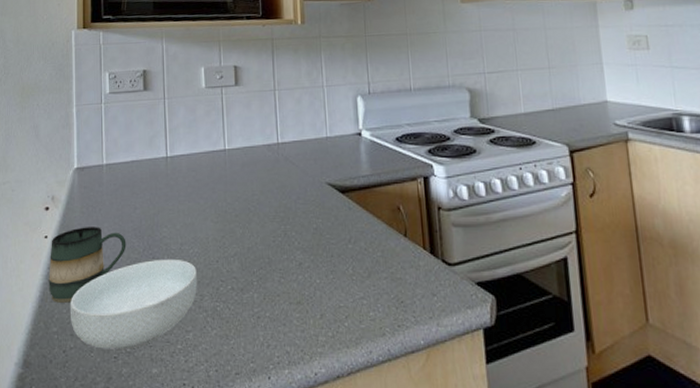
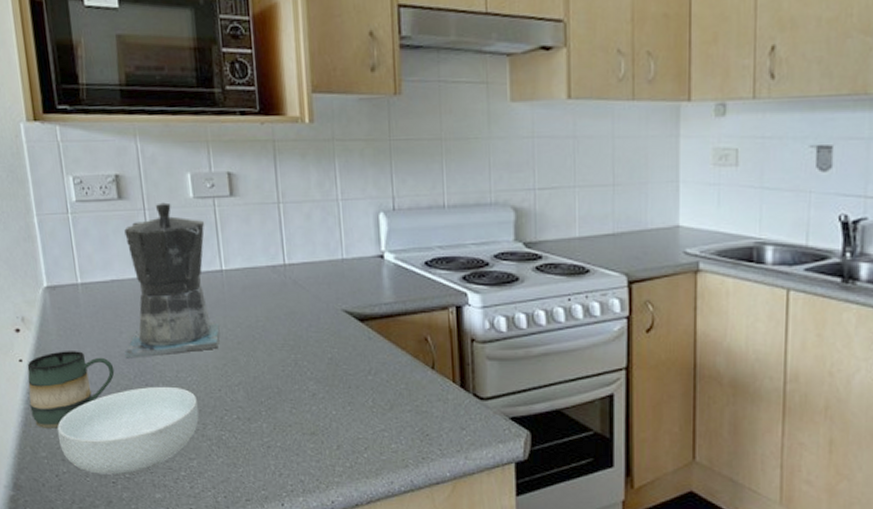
coffee maker: none [137,92,221,233] -> present [124,202,220,359]

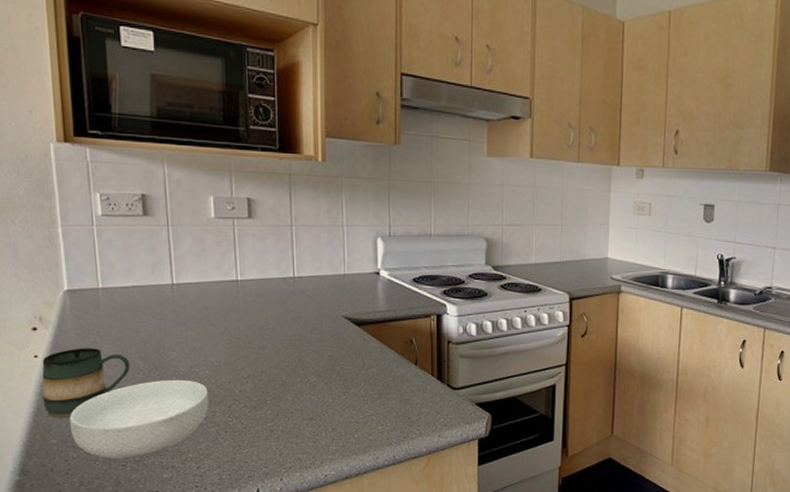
coffee maker: present [124,202,220,359] -> none [141,220,233,355]

